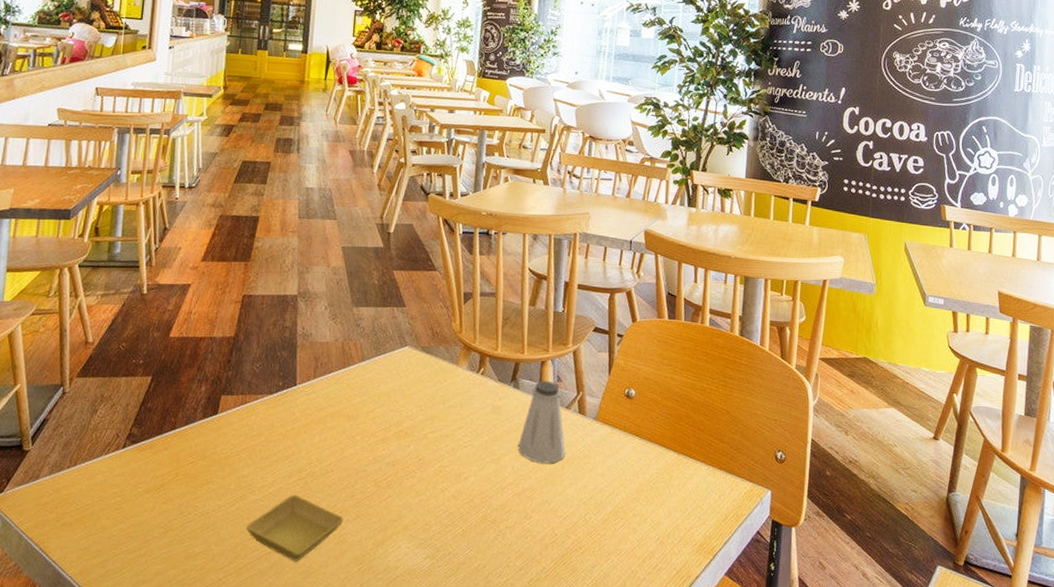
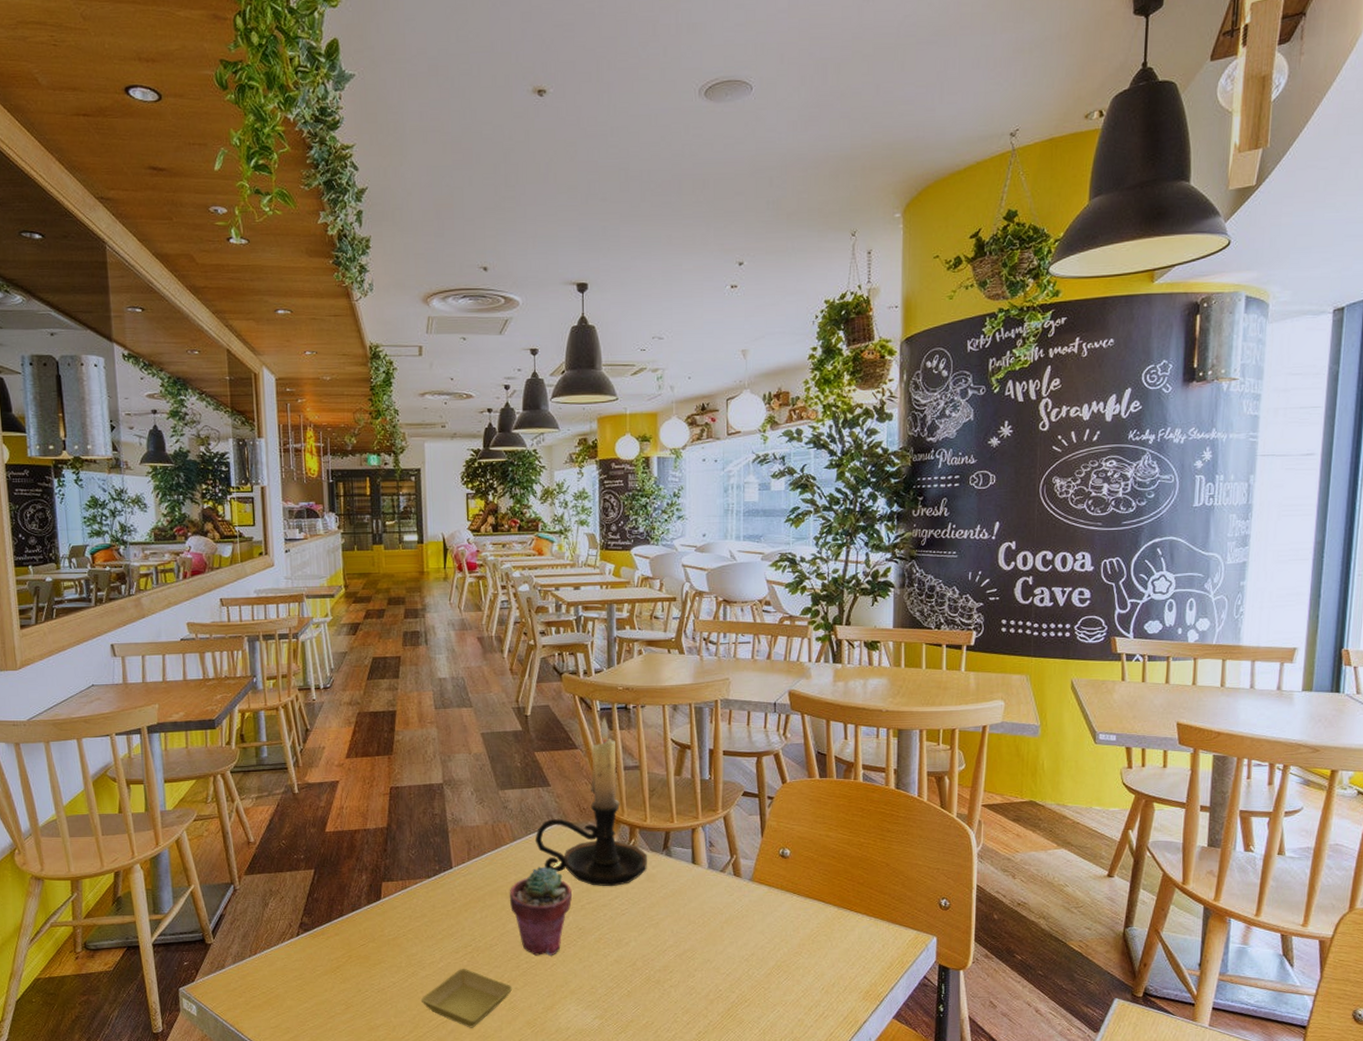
potted succulent: none [351,390,416,486] -> present [509,866,572,956]
candle holder: none [384,240,495,417] -> present [534,716,647,887]
saltshaker: present [517,380,566,464] -> none [675,847,724,925]

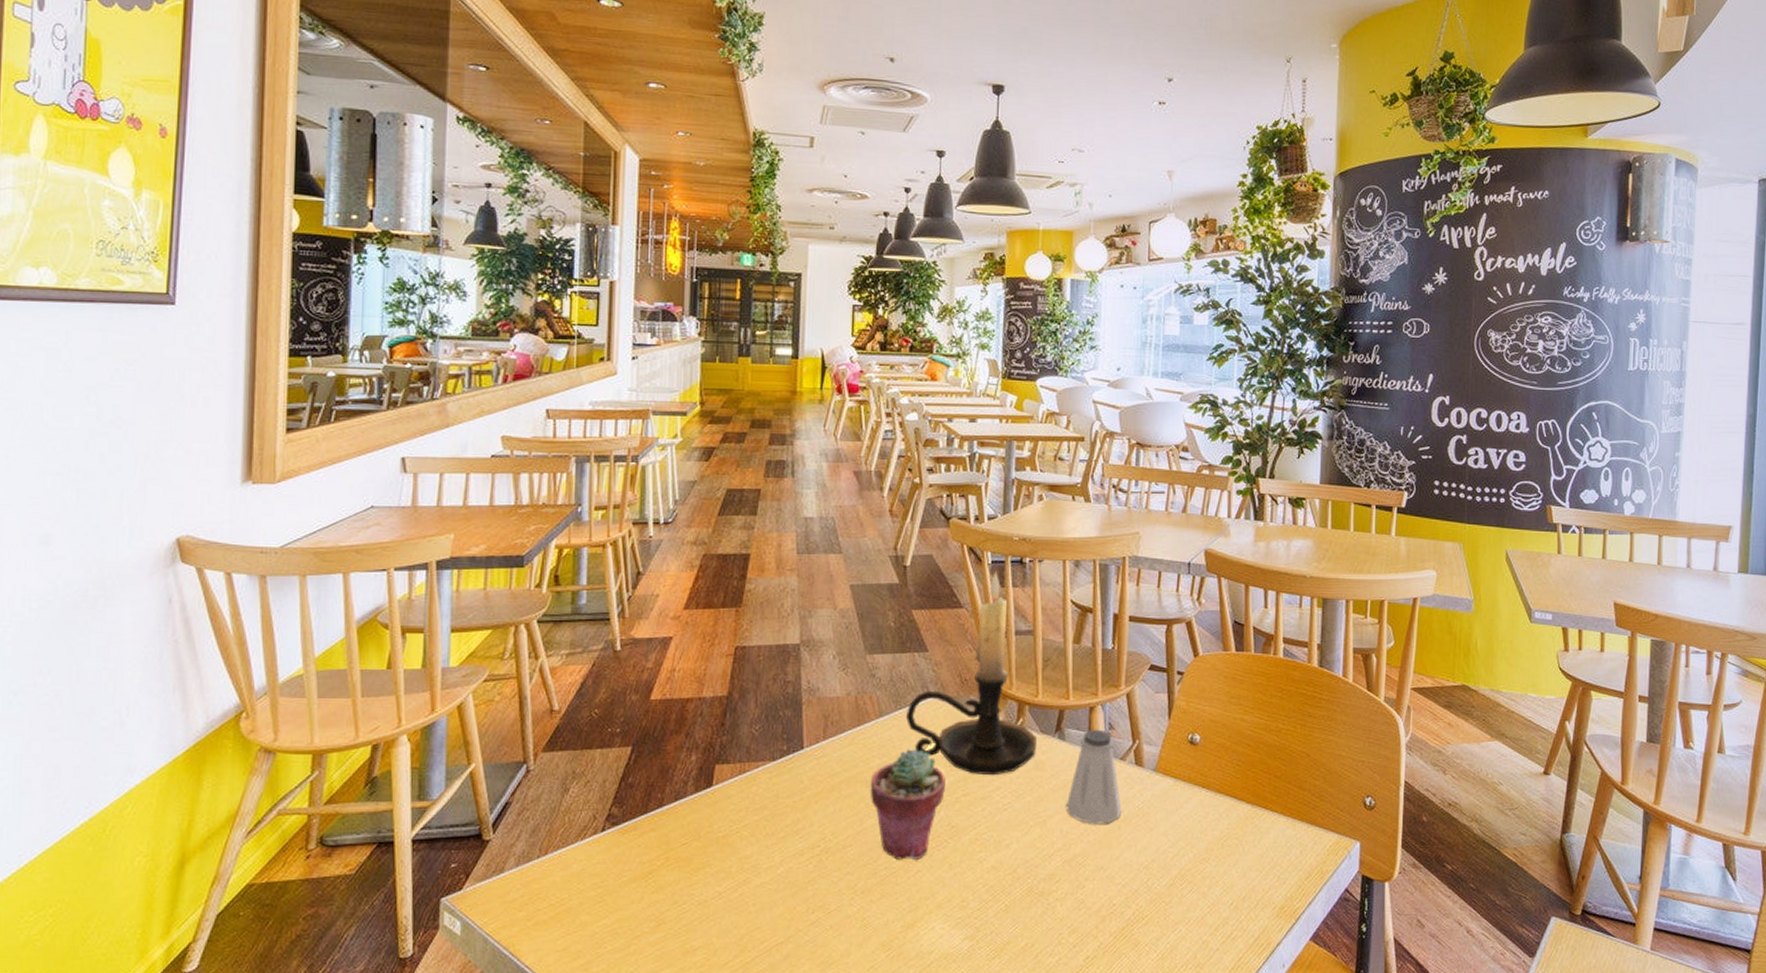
saucer: present [420,969,513,1028] -> none [751,876,867,952]
saltshaker: none [675,847,724,925] -> present [1065,729,1122,824]

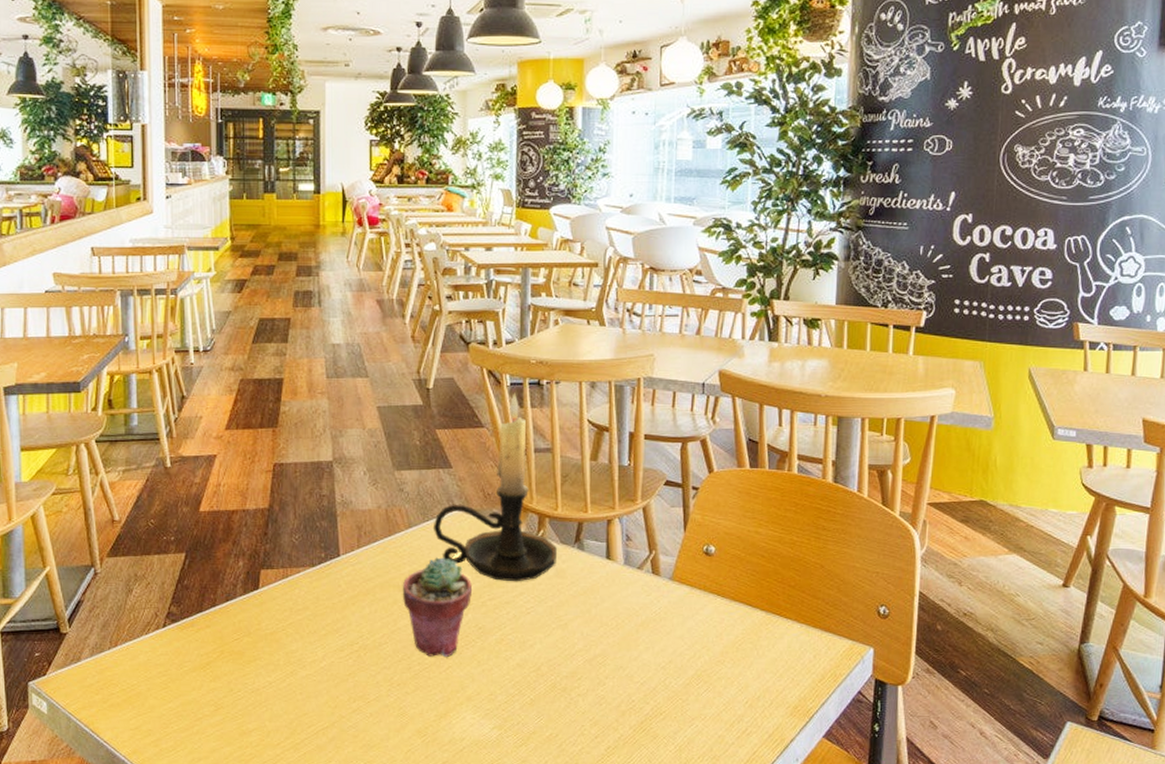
saltshaker: present [1065,729,1122,824] -> none [586,540,640,628]

